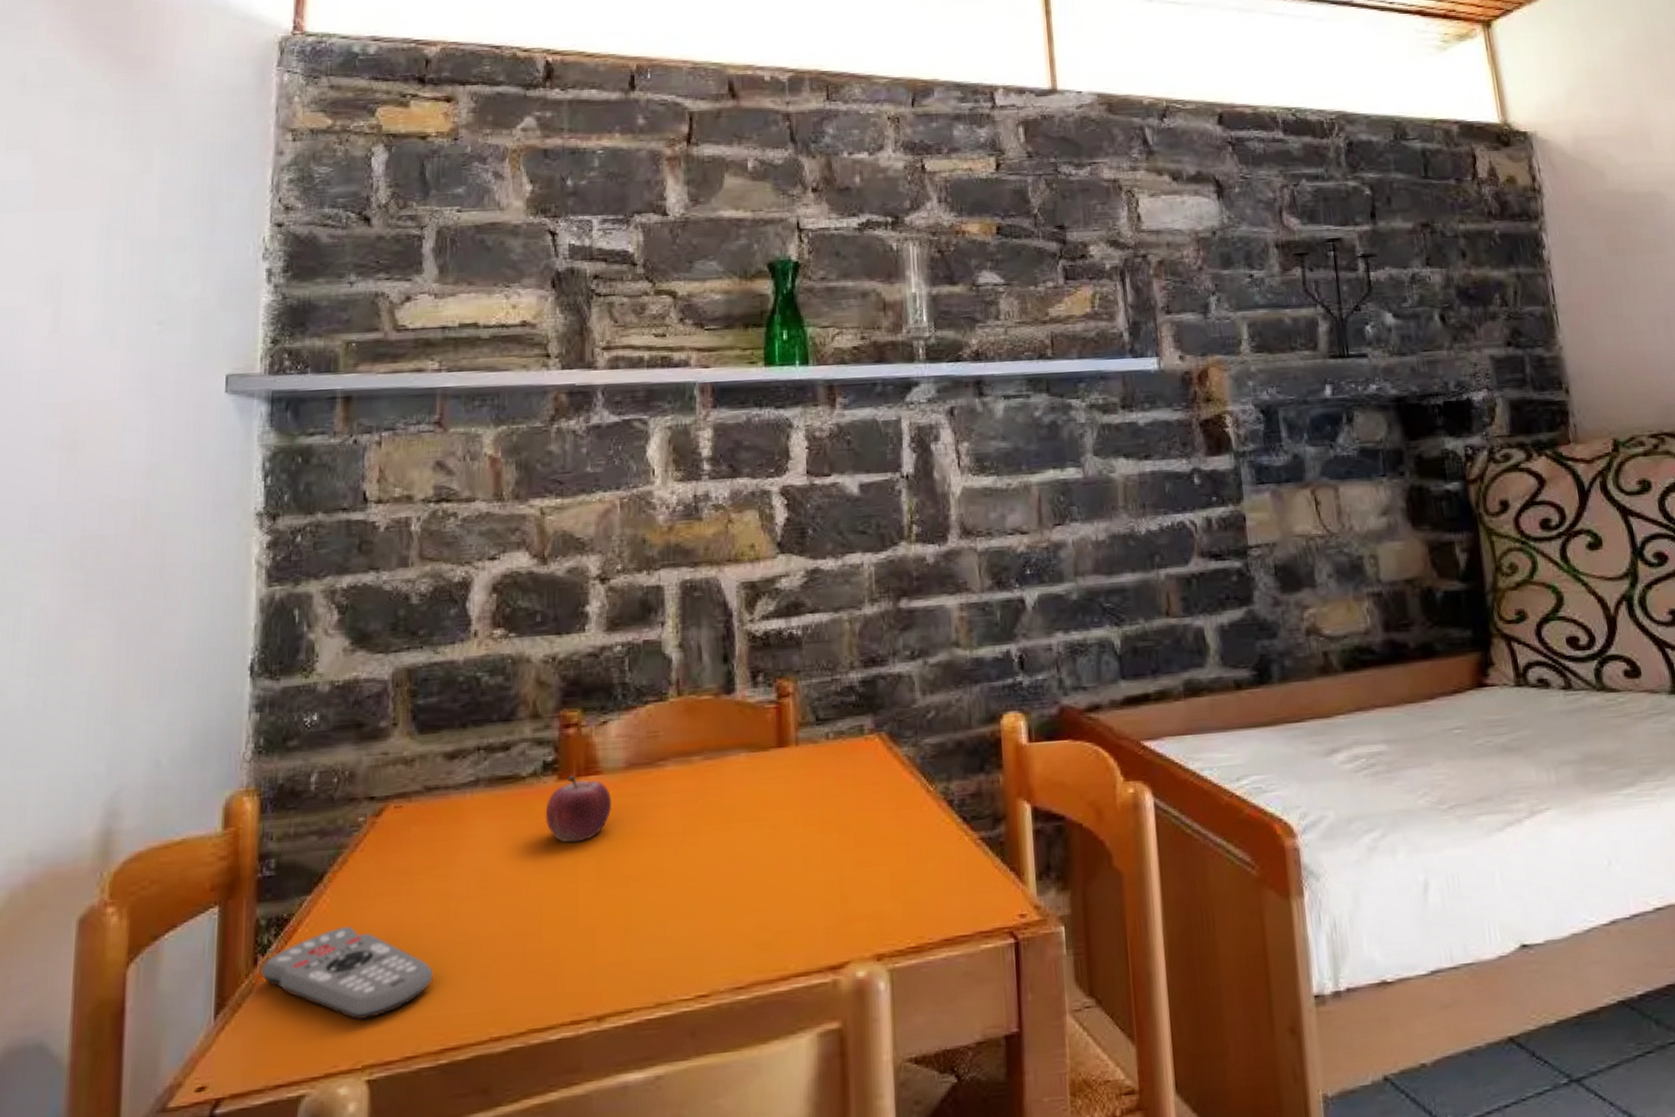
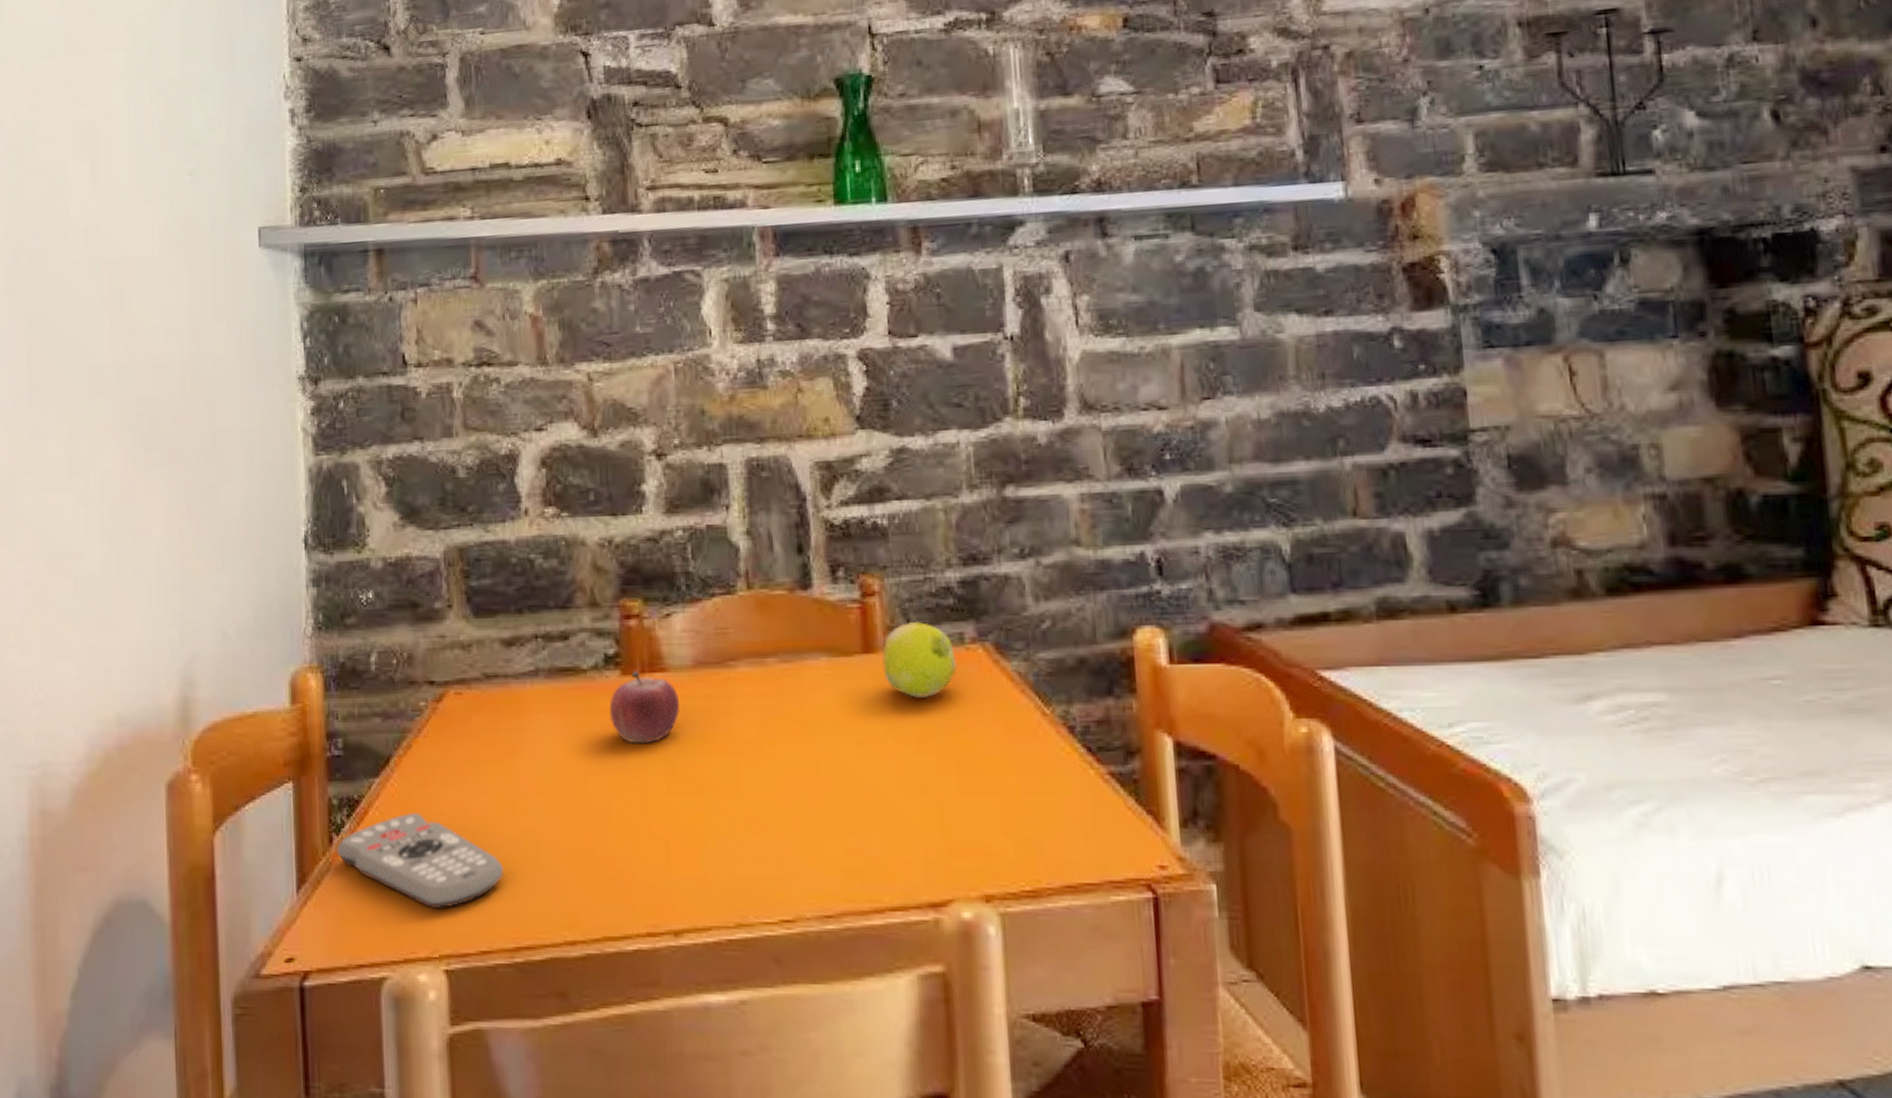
fruit: none [794,718,858,784] -> present [882,622,957,698]

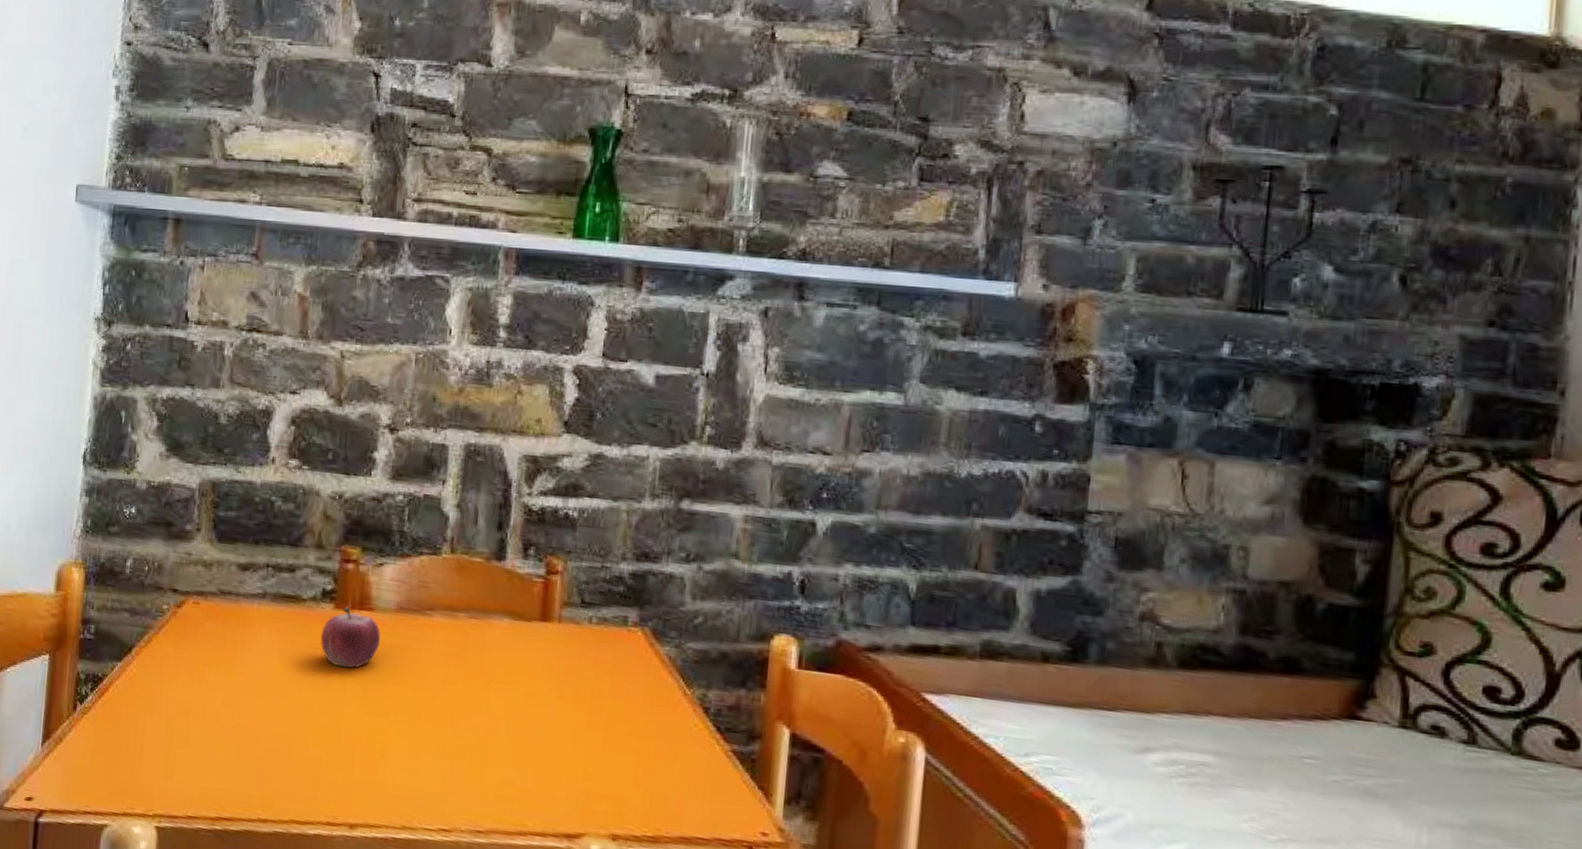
remote control: present [336,812,504,910] -> none [78,695,215,777]
fruit: present [882,622,957,698] -> none [555,601,618,666]

